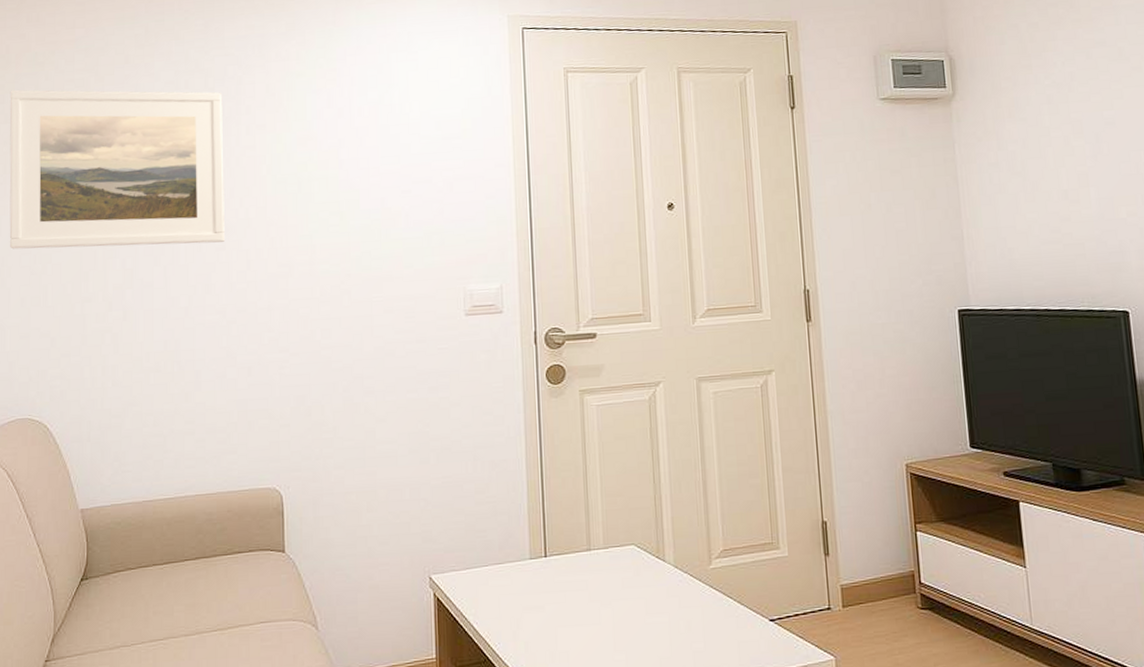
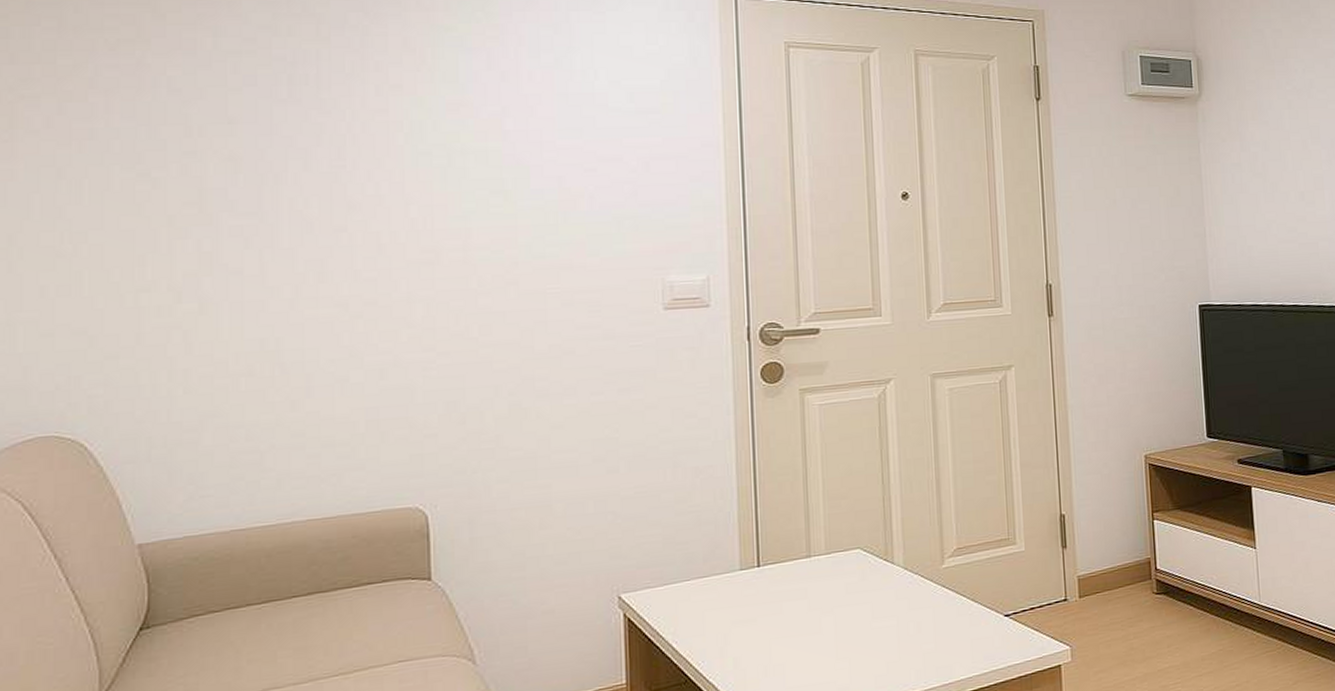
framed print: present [9,89,226,250] -> none [17,22,347,225]

